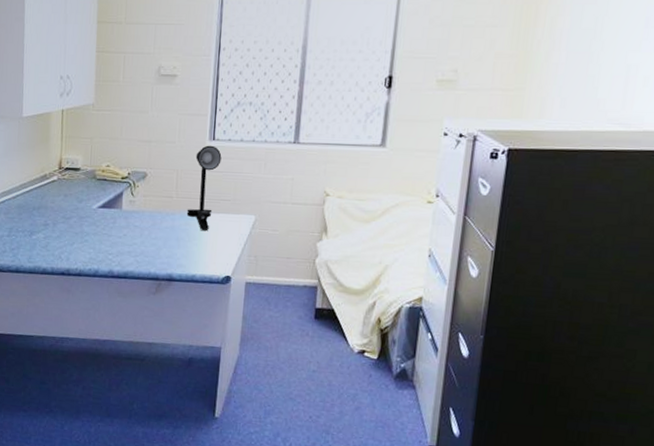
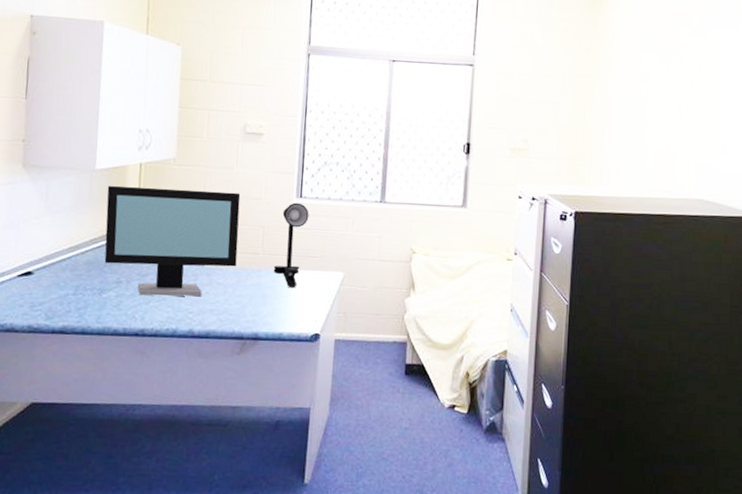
computer monitor: none [33,132,155,239] -> present [104,185,241,297]

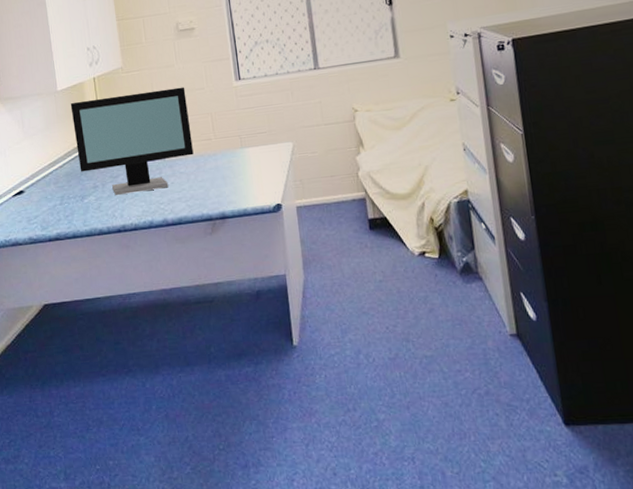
desk lamp: present [273,202,309,288] -> none [225,85,251,166]

